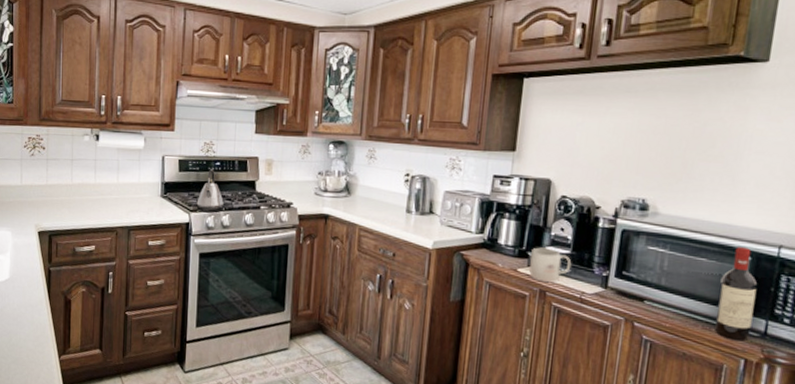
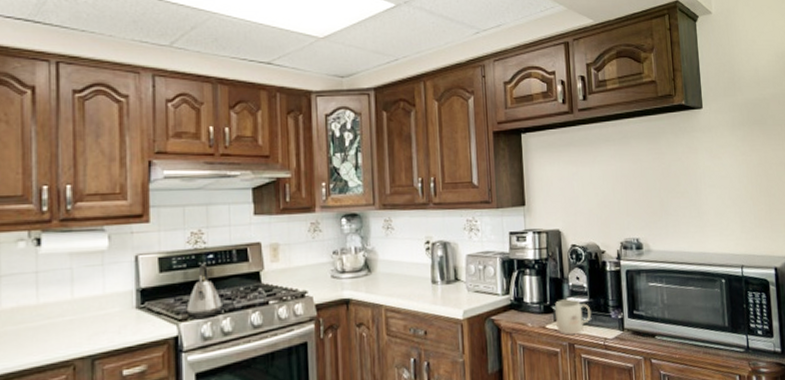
wine bottle: present [714,247,758,342] -> none [708,271,738,360]

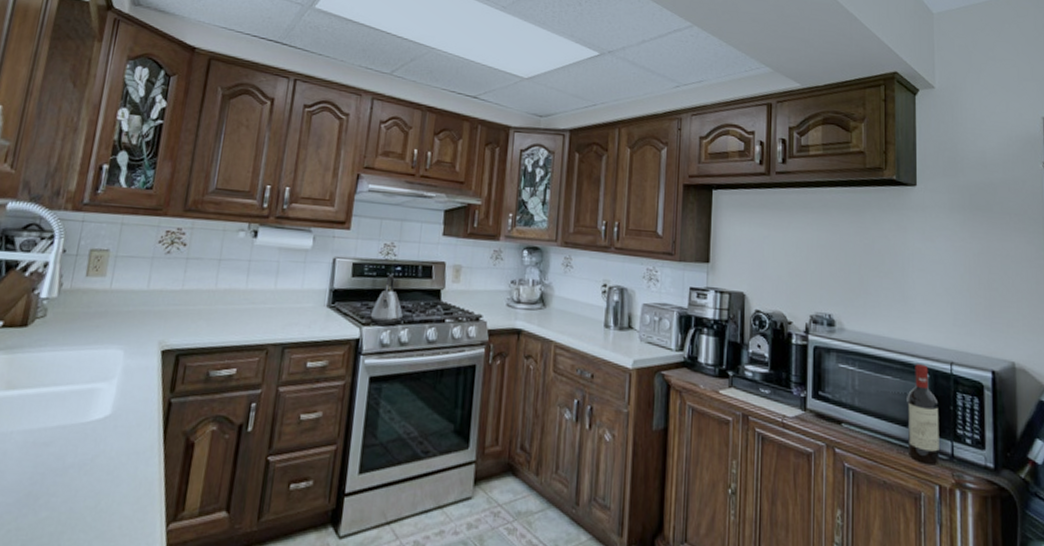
mug: present [554,299,592,336] -> none [730,366,771,406]
wine bottle: none [708,271,738,360] -> present [907,364,940,466]

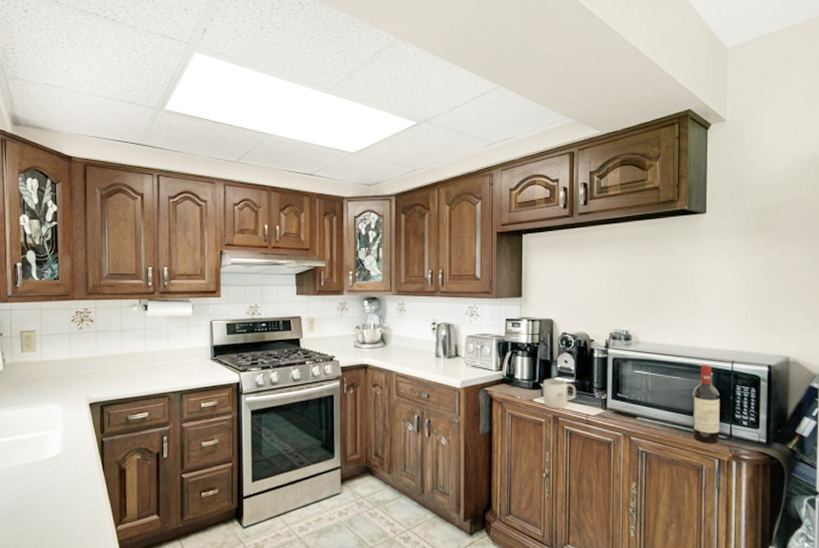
kettle: present [370,273,403,327] -> none [245,329,271,371]
mug: none [730,366,771,406] -> present [542,379,577,409]

